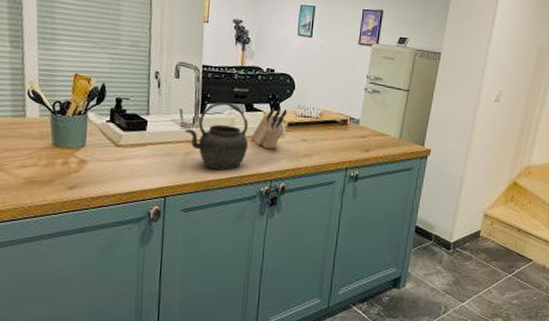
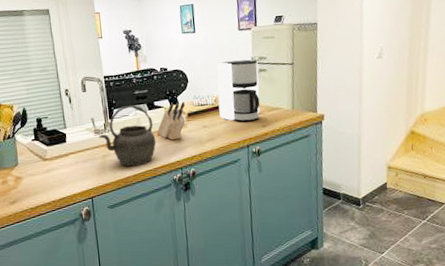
coffee maker: none [322,74,373,144] -> present [216,59,260,122]

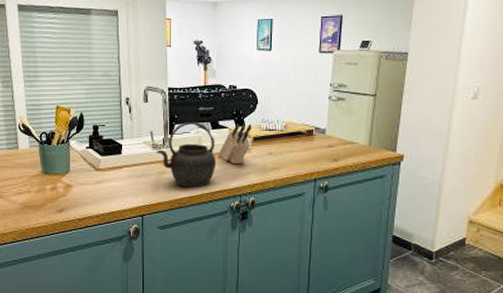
coffee maker: present [216,59,260,122] -> none [288,85,336,154]

